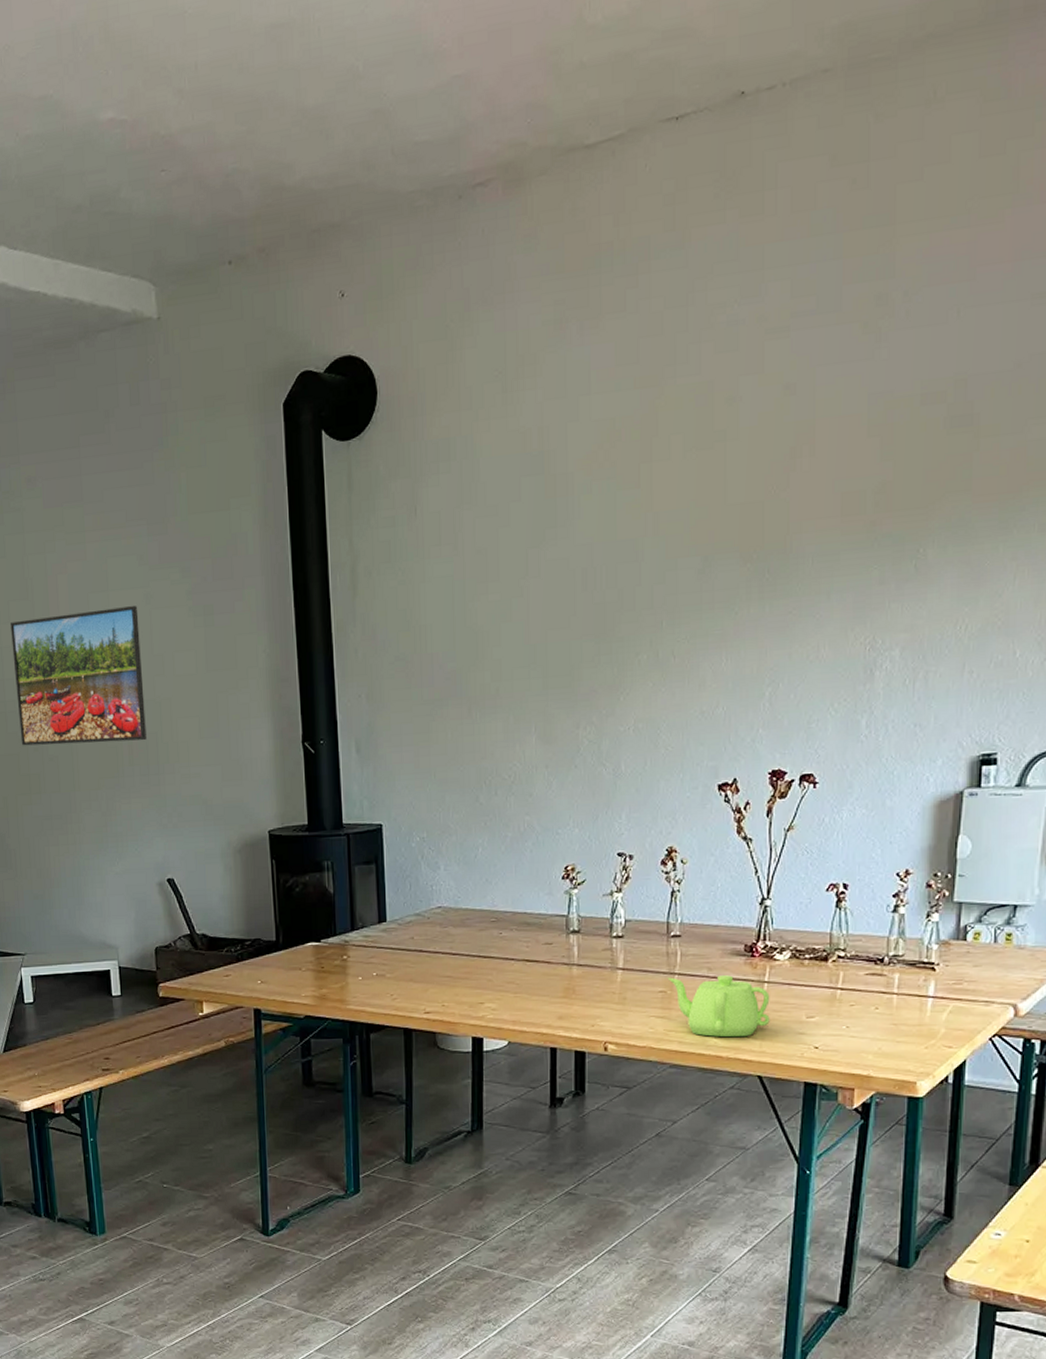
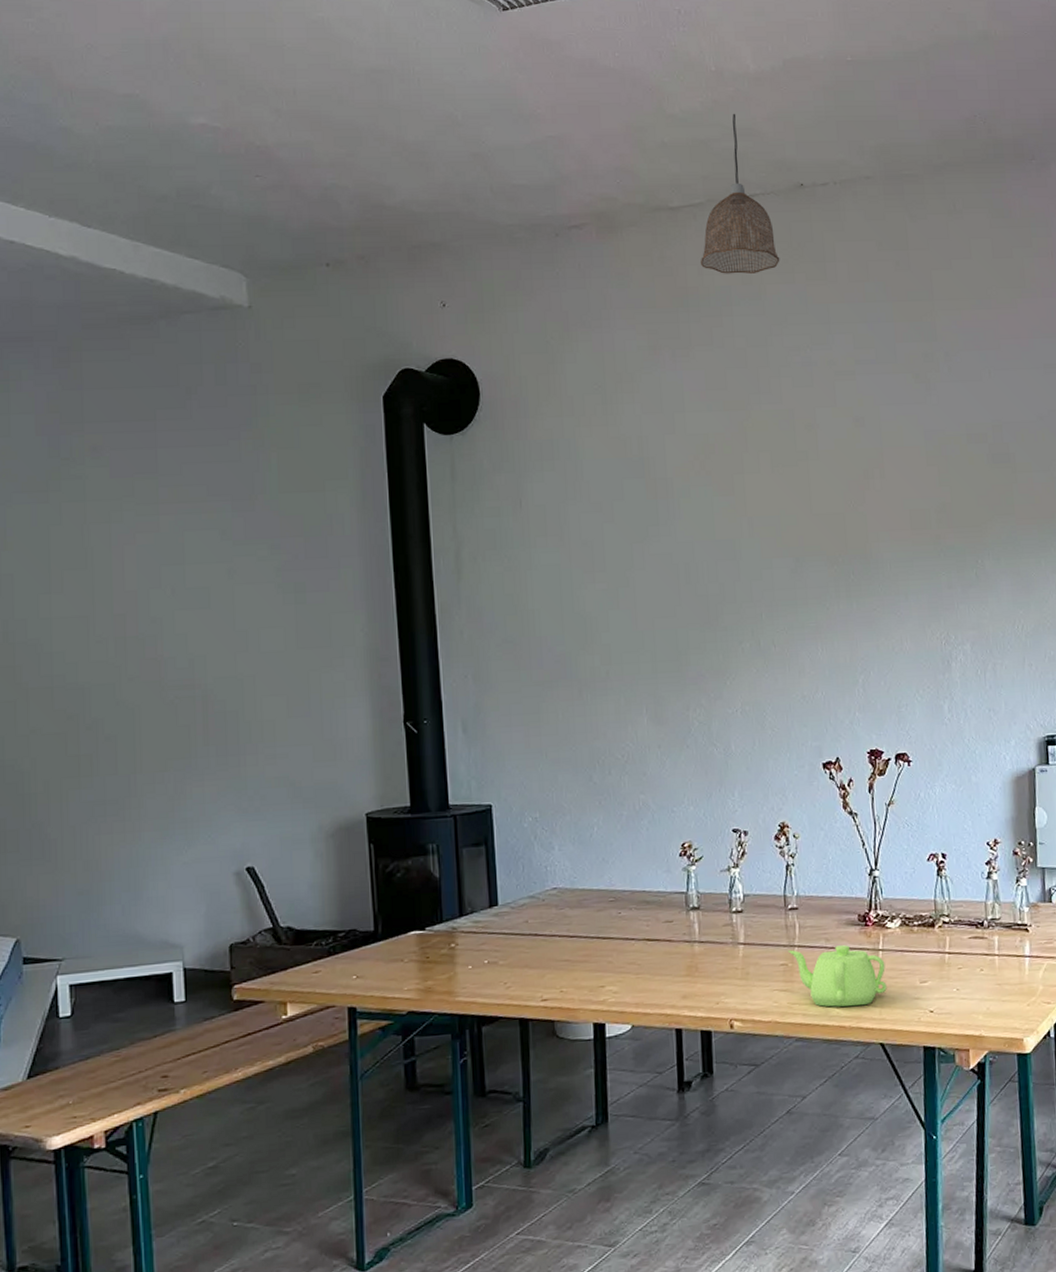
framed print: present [11,606,147,746] -> none [64,580,225,724]
pendant lamp: none [616,10,710,222] -> present [700,113,780,274]

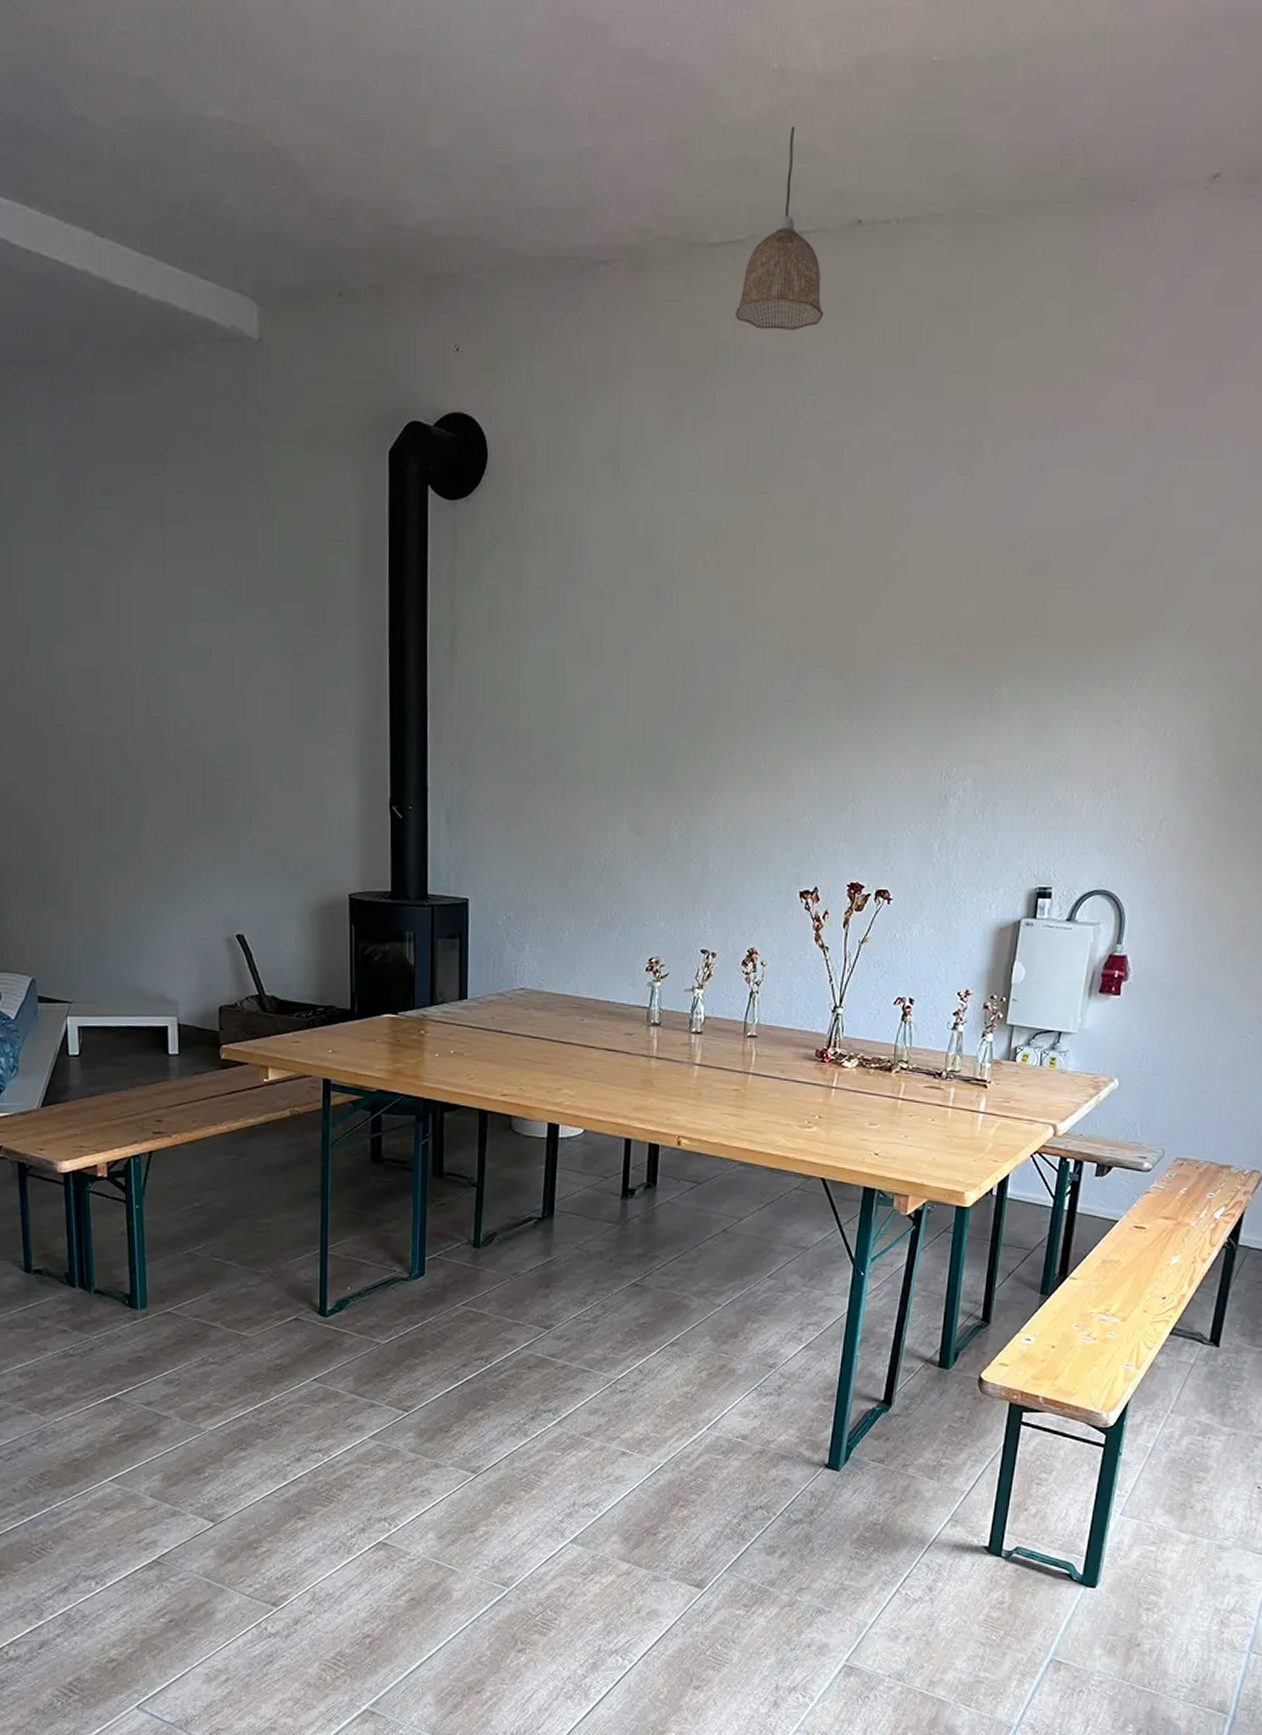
teapot: present [788,945,887,1007] -> none [742,1076,837,1140]

